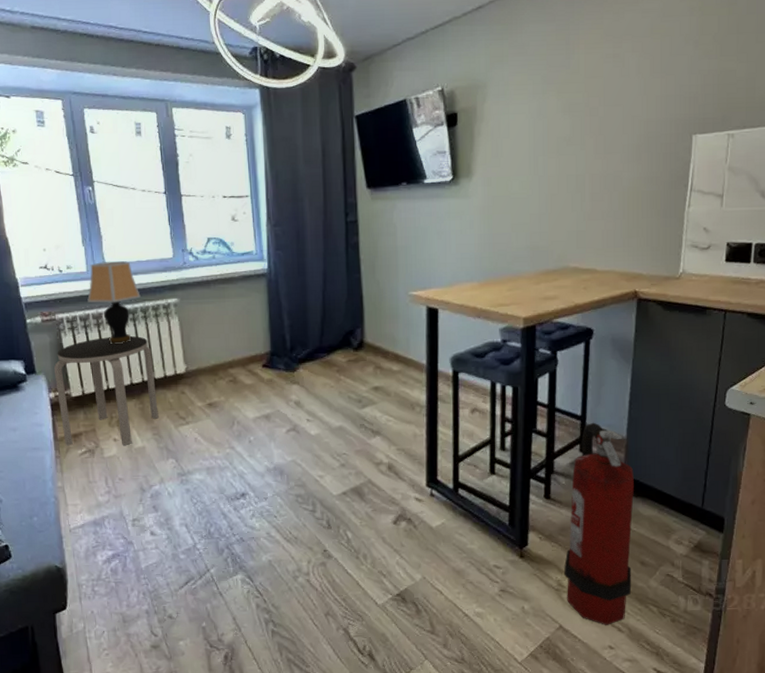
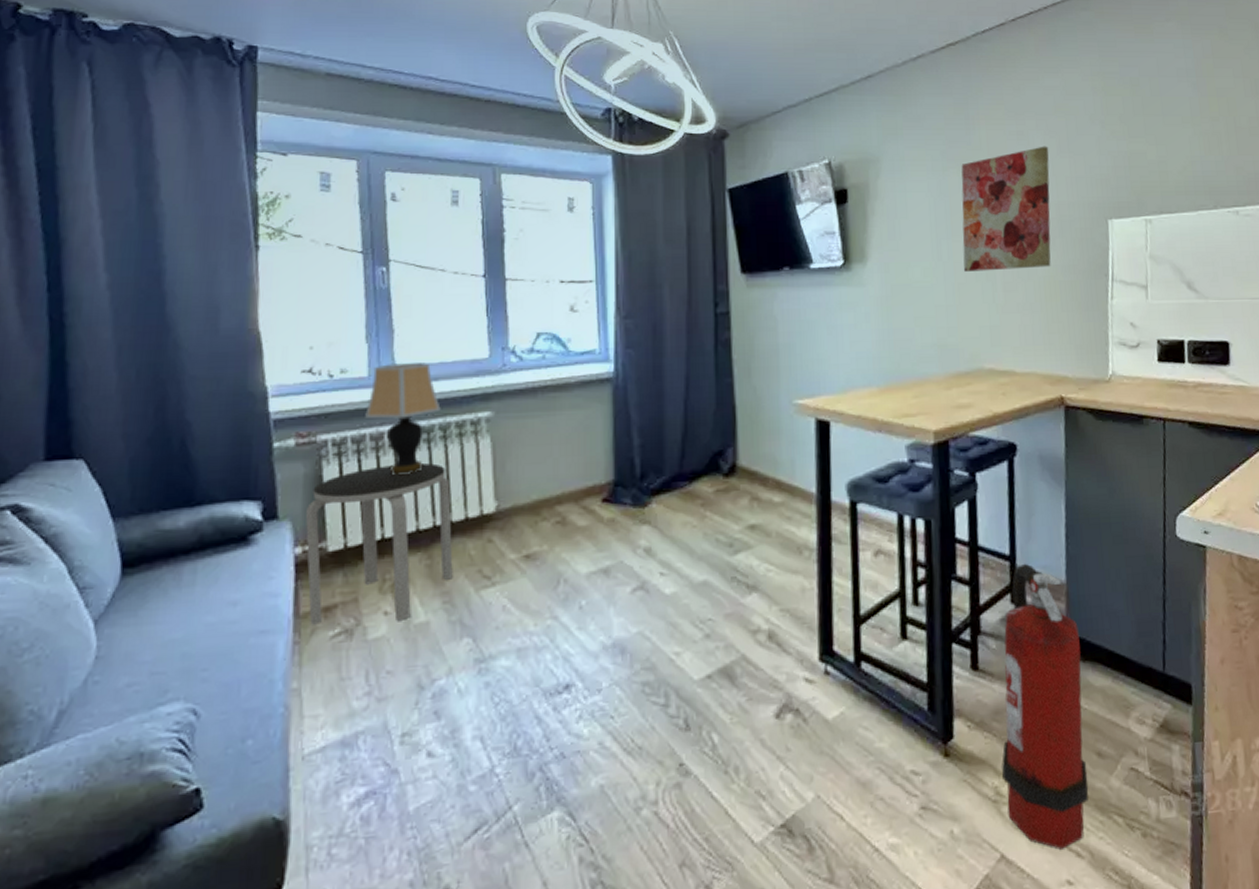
wall art: none [556,67,643,184] -> present [961,146,1051,272]

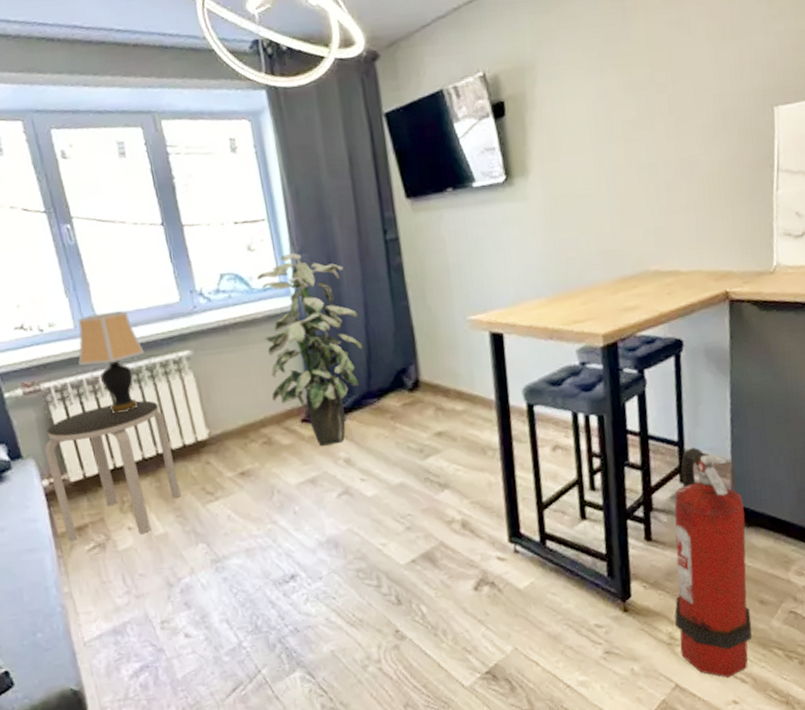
indoor plant: none [573,317,680,531] -> present [256,253,363,446]
wall art: present [961,146,1051,272] -> none [620,33,715,176]

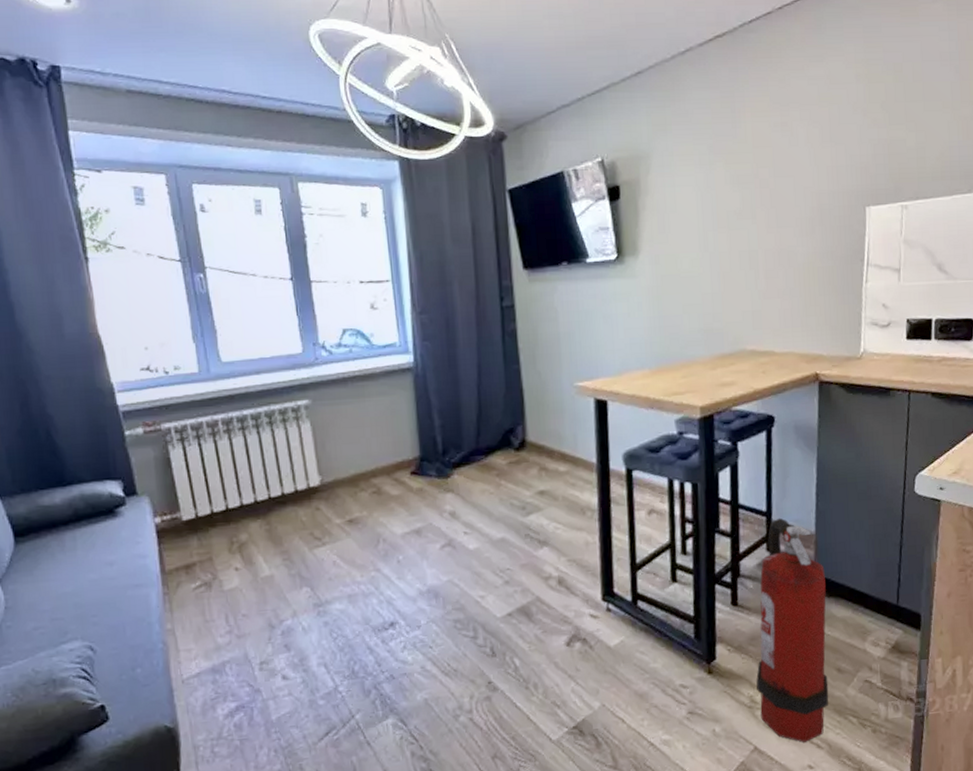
side table: present [44,400,181,542] -> none [159,445,289,579]
table lamp: present [77,311,145,413] -> none [200,358,265,456]
indoor plant: present [256,253,363,446] -> none [377,313,474,498]

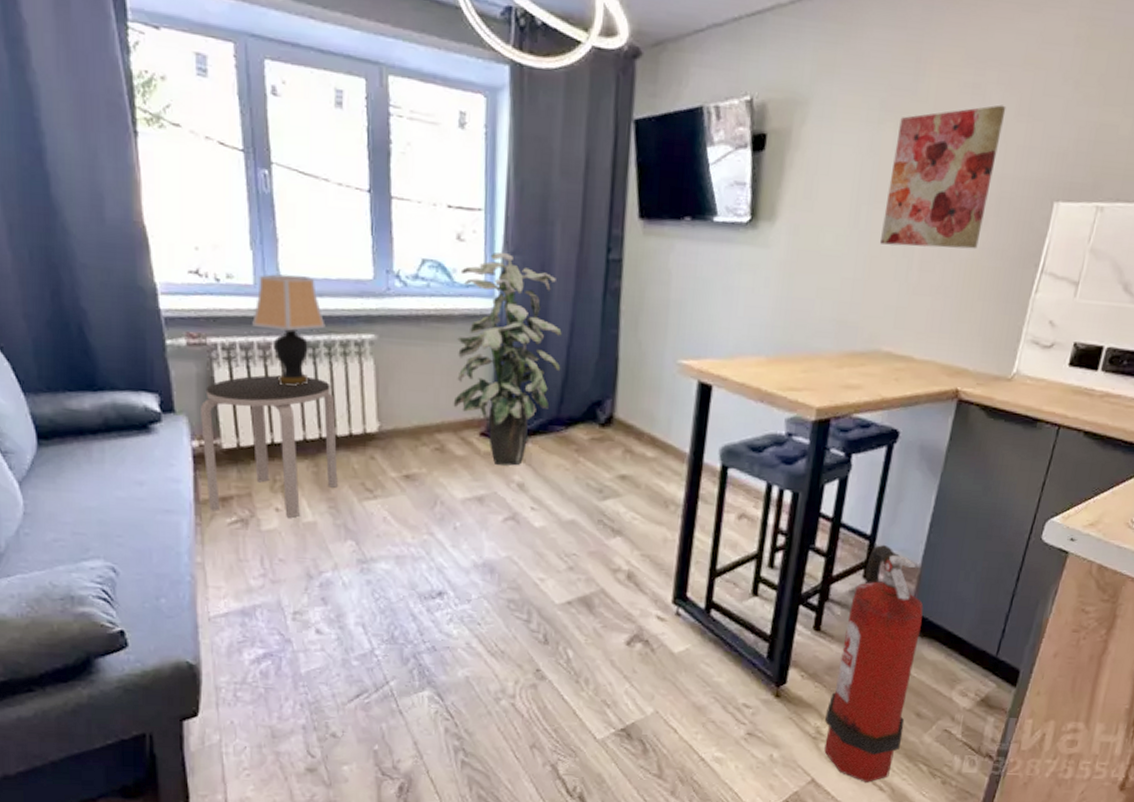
side table: none [159,445,289,579] -> present [199,375,338,518]
table lamp: none [200,358,265,456] -> present [252,274,326,386]
indoor plant: none [377,313,474,498] -> present [453,252,562,466]
wall art: none [727,136,812,261] -> present [879,105,1006,249]

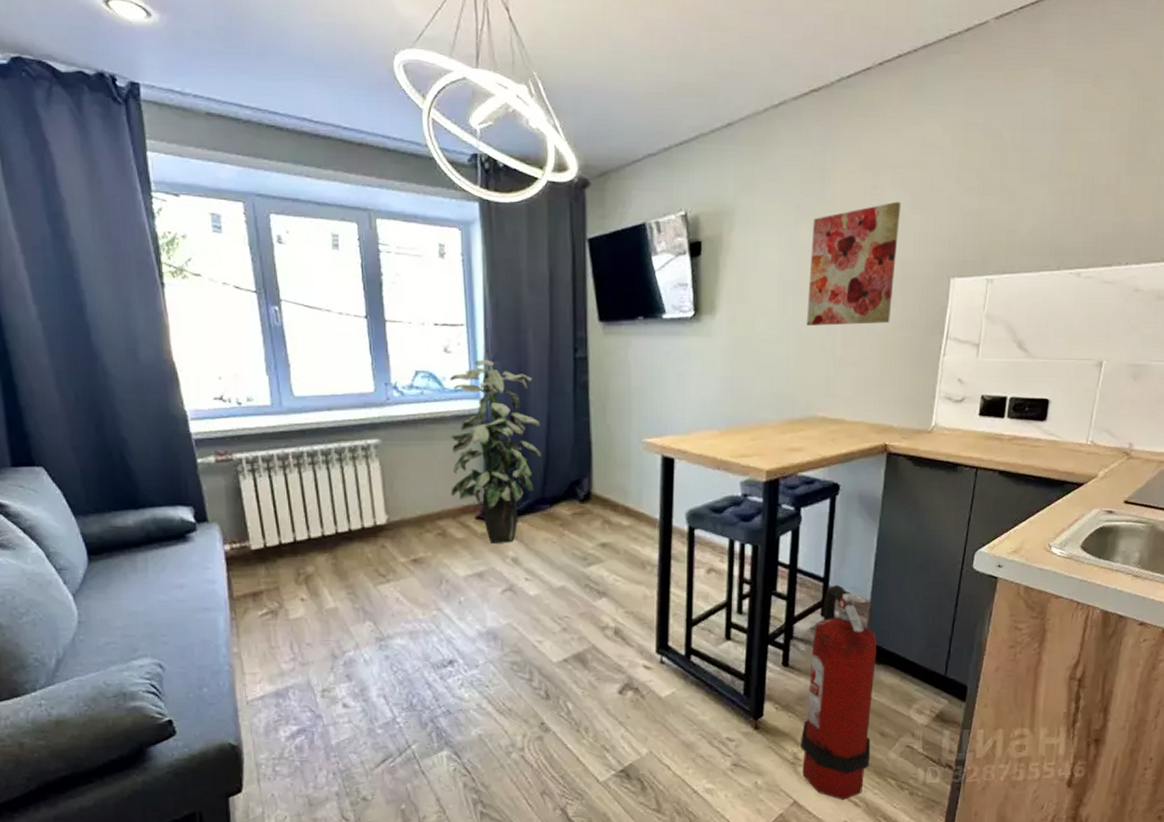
side table: present [199,375,338,518] -> none [229,481,354,606]
table lamp: present [252,274,326,386] -> none [271,394,335,489]

